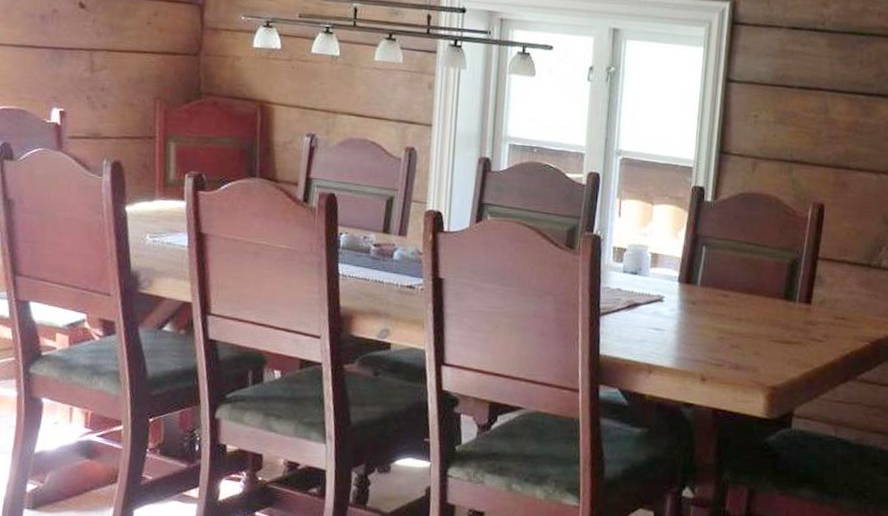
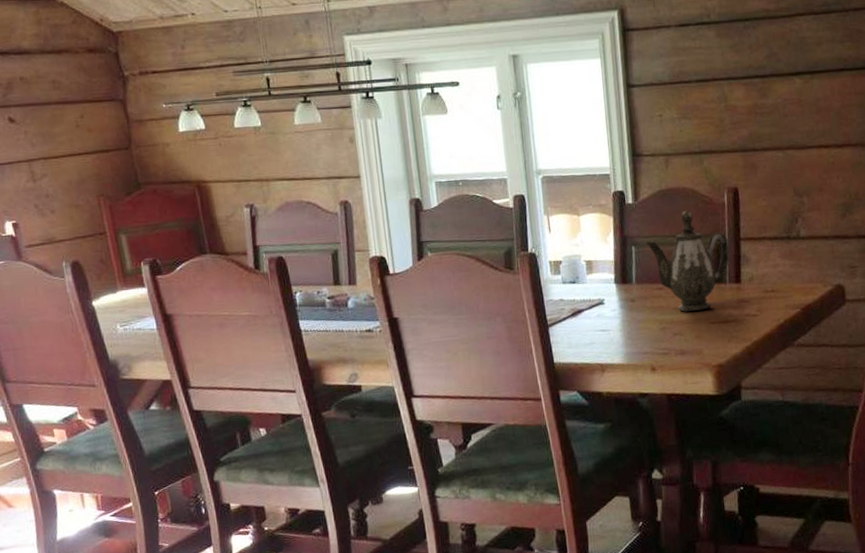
teapot: none [717,218,805,326] -> present [645,210,730,312]

